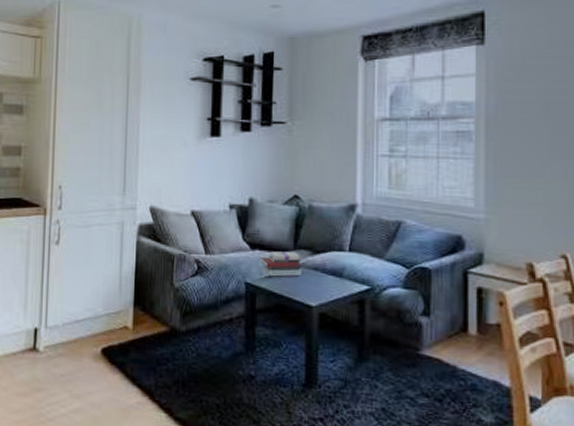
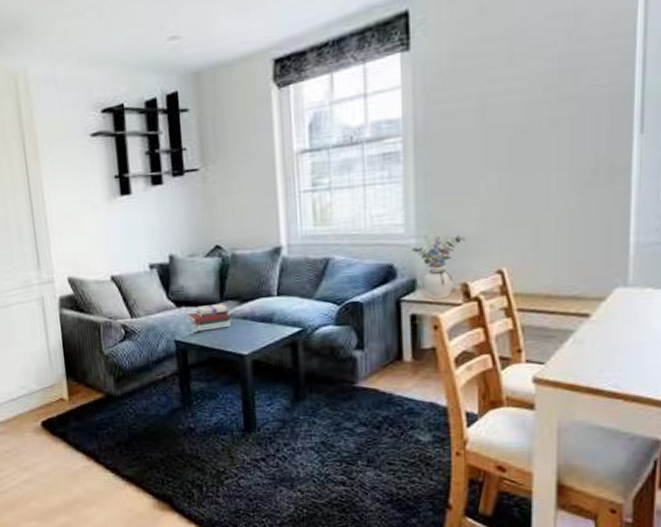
bouquet: none [480,209,531,276] -> present [412,230,465,300]

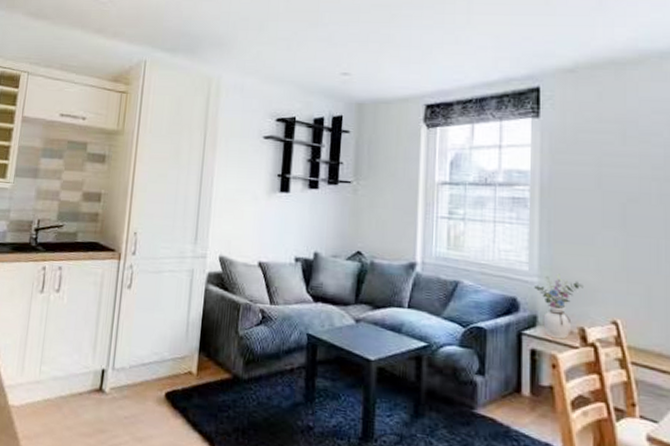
books: present [187,304,231,332] -> none [322,304,362,332]

